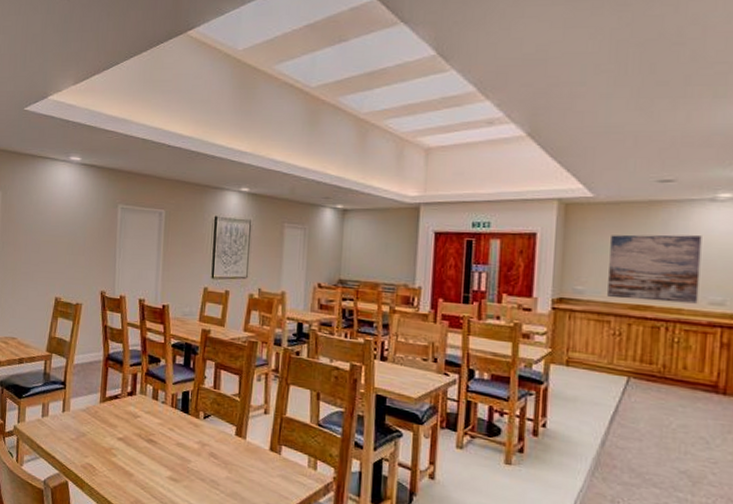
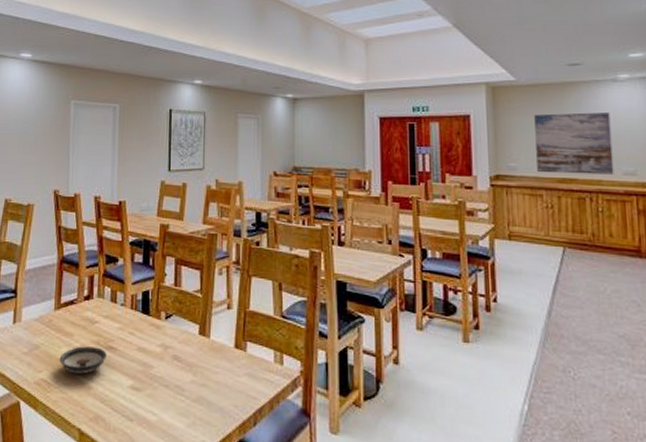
saucer: none [104,437,148,463] -> present [59,346,107,374]

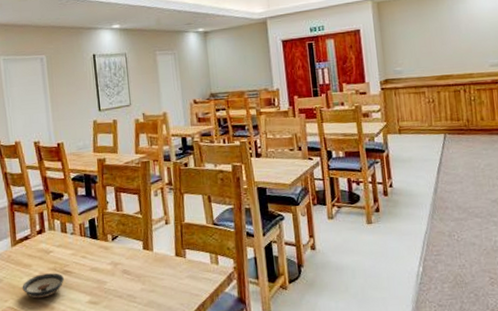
wall art: present [534,112,614,175] -> none [414,14,483,73]

